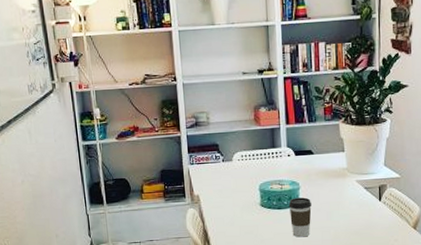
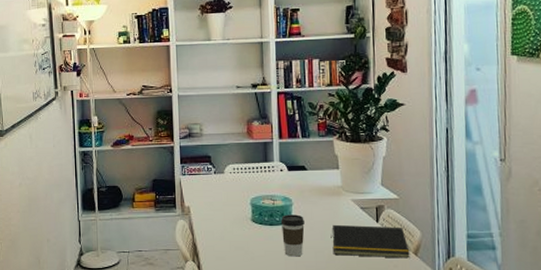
notepad: none [336,204,410,233] -> present [331,224,410,259]

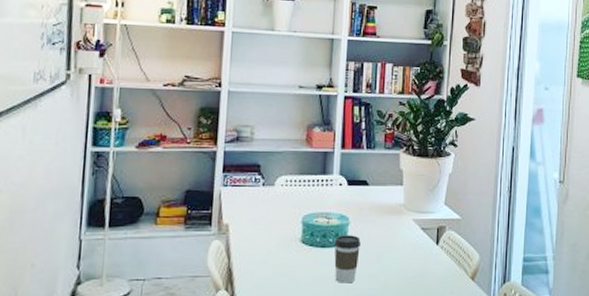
notepad: present [331,224,410,259] -> none [387,246,467,284]

